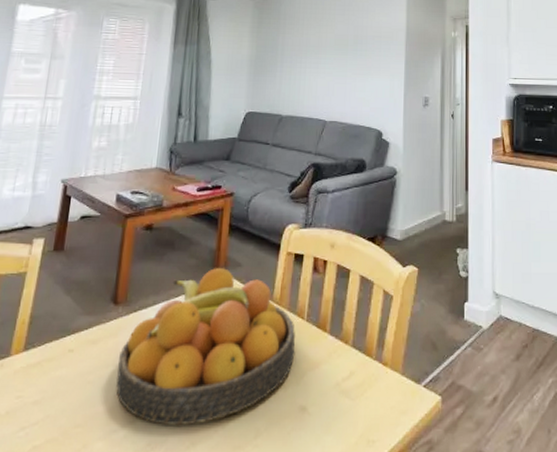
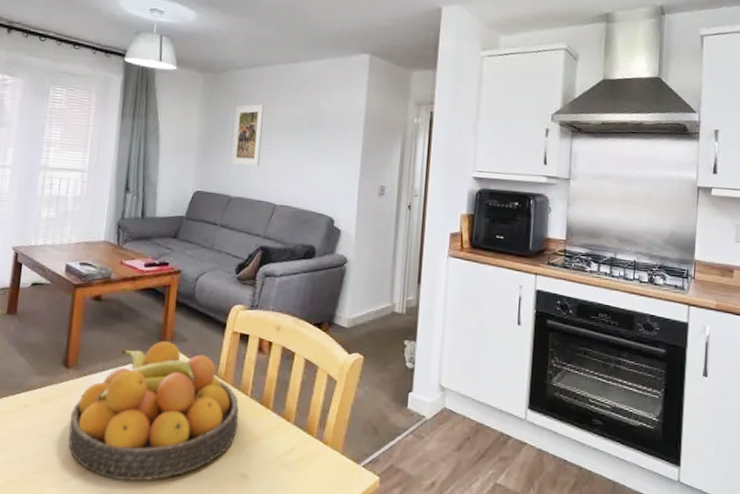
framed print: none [281,26,312,85] -> present [231,104,265,166]

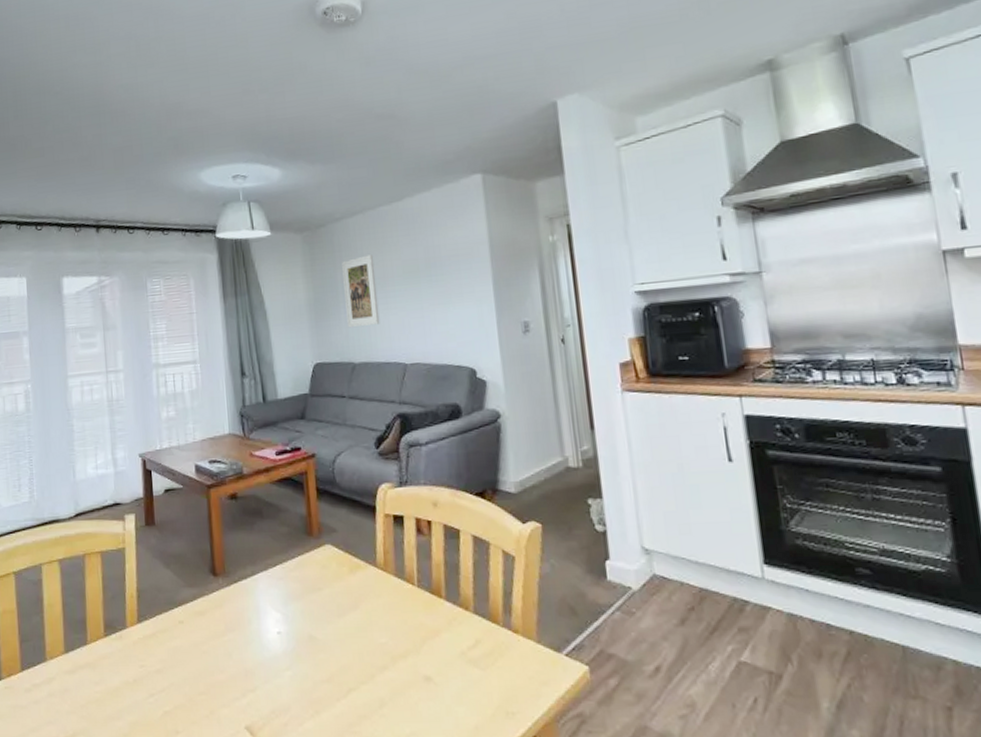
fruit bowl: present [68,341,239,481] -> none [228,535,411,695]

